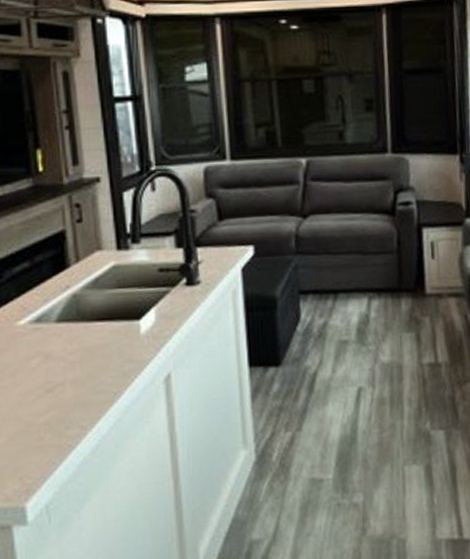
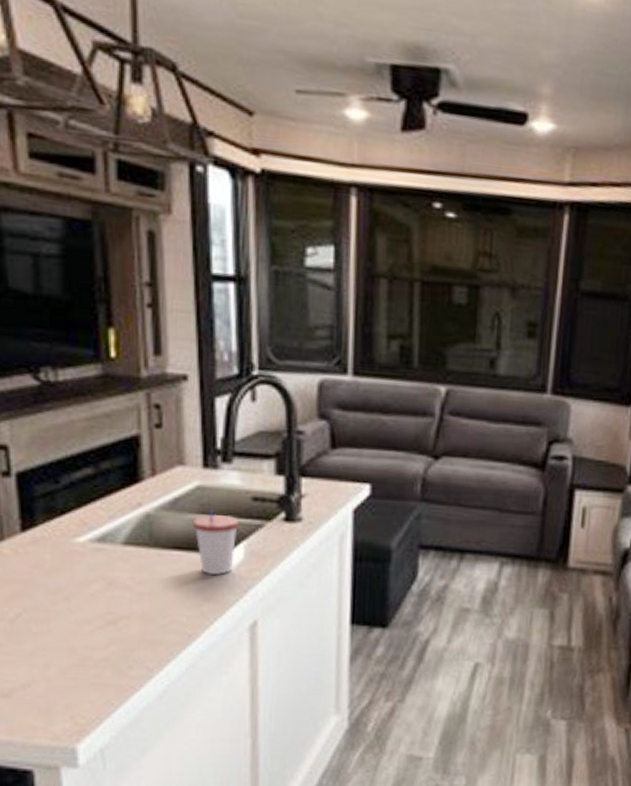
cup: none [111,283,150,339] -> present [192,509,240,576]

